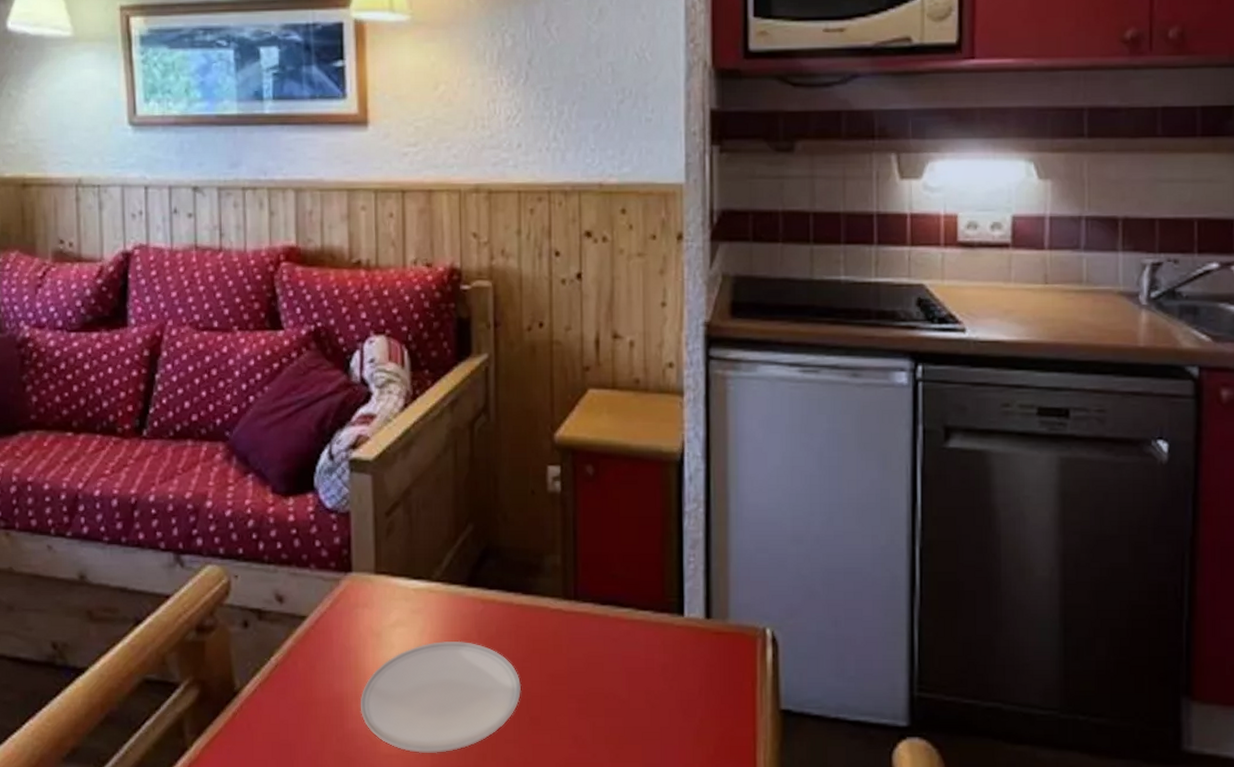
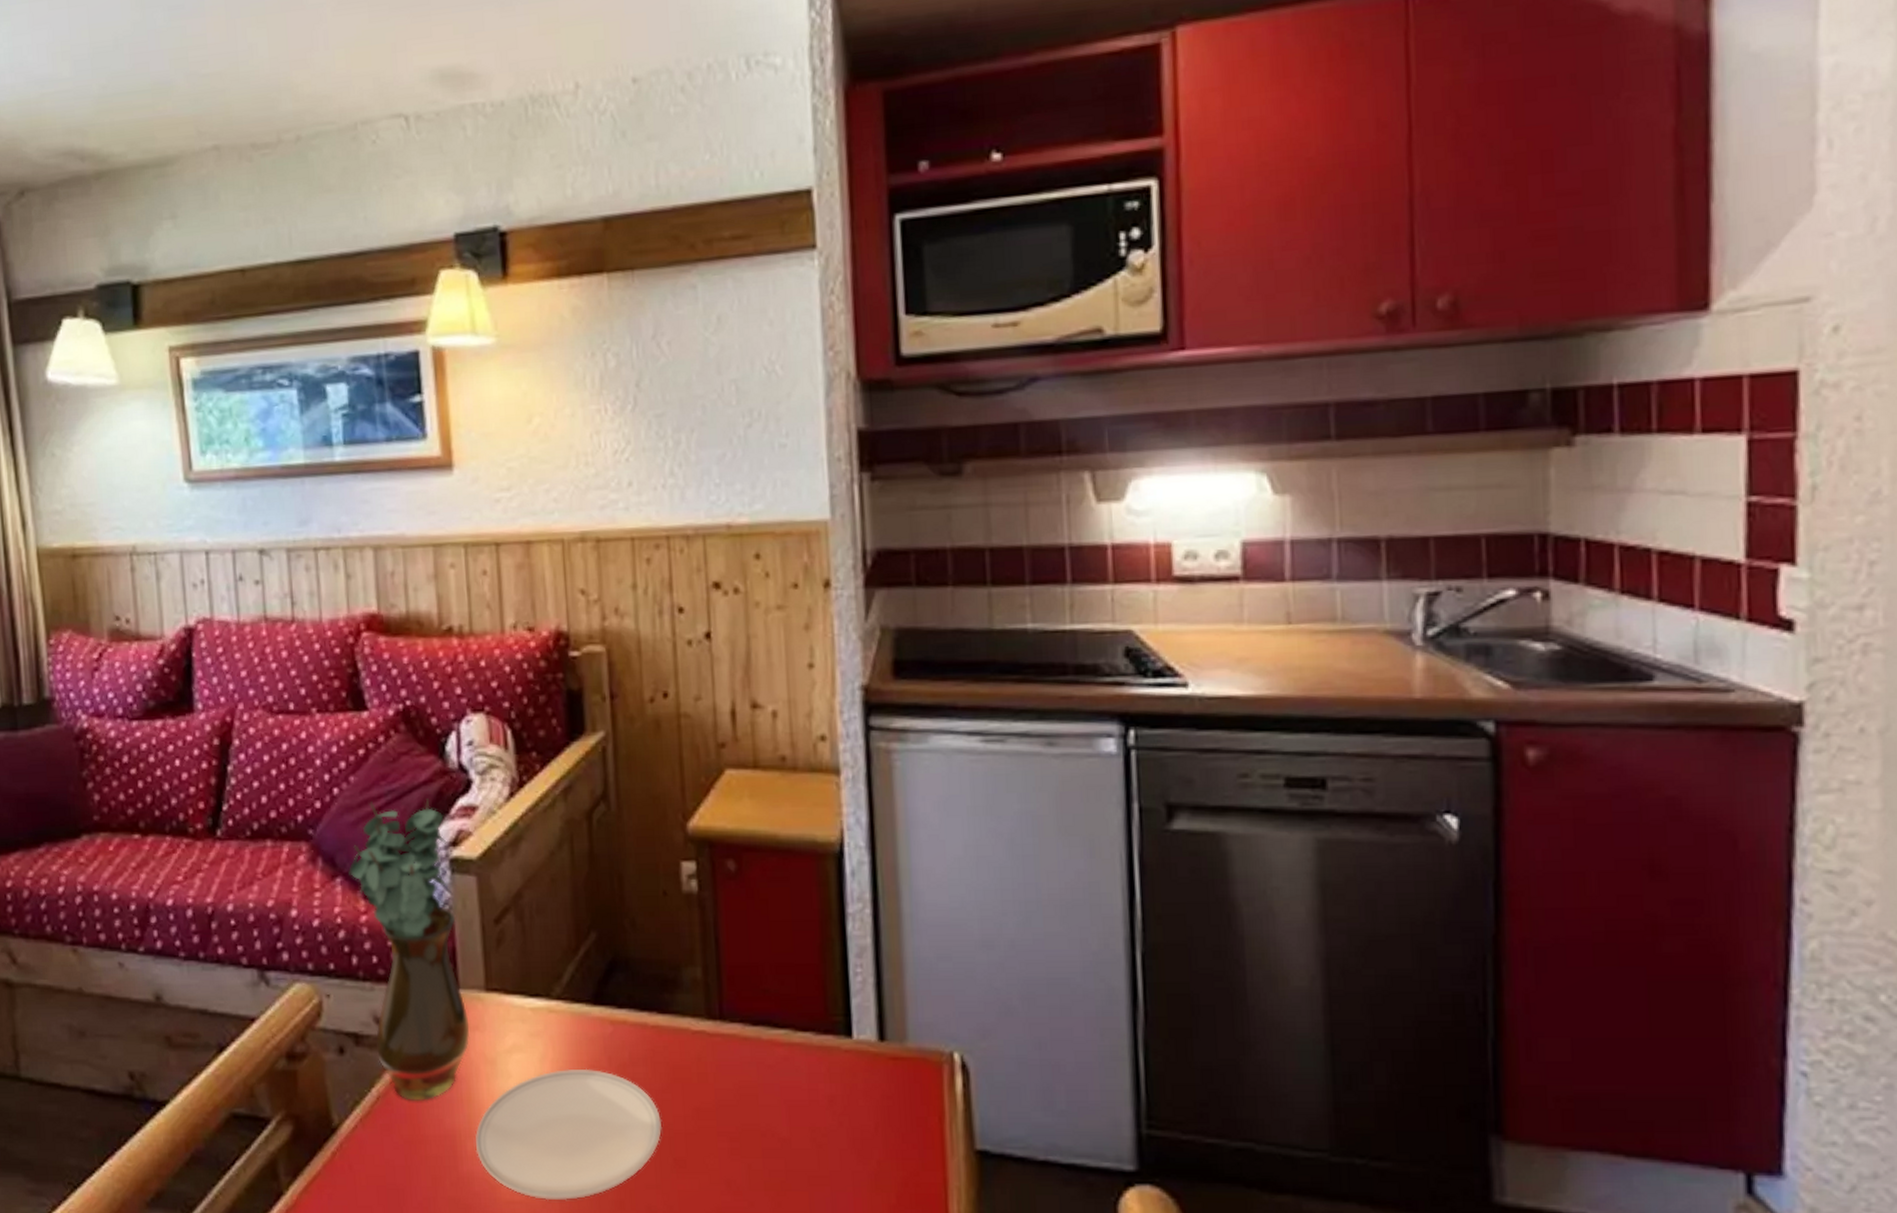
vase: none [259,407,360,668] -> present [348,798,470,1101]

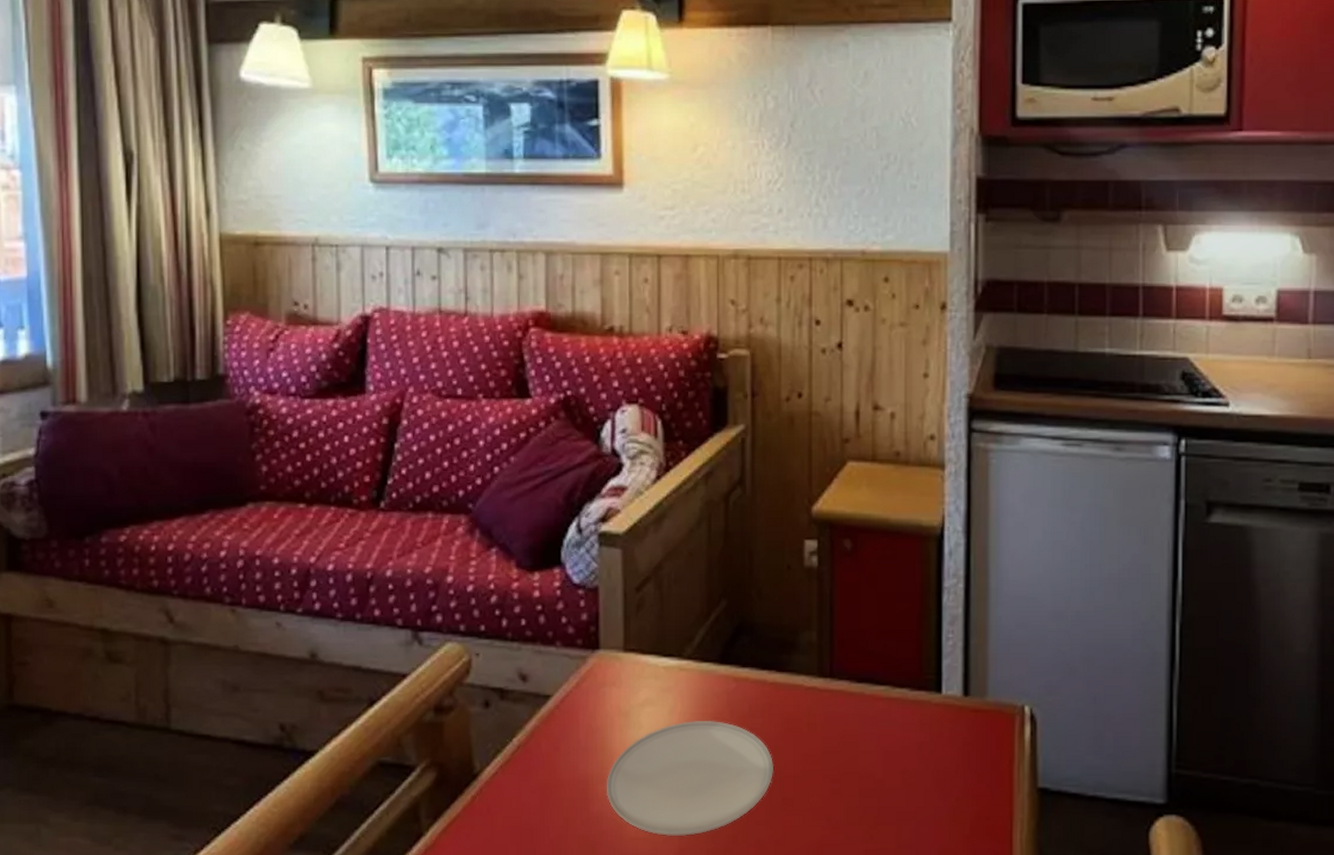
vase: present [348,798,470,1101] -> none [504,479,607,749]

